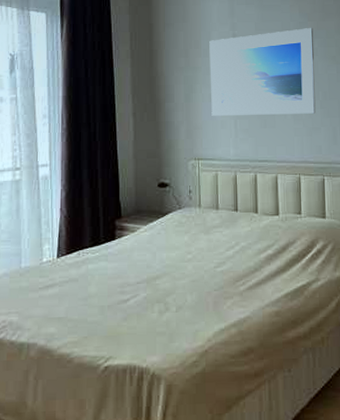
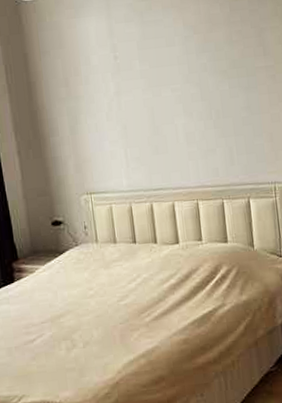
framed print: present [209,28,316,116] -> none [89,41,210,147]

